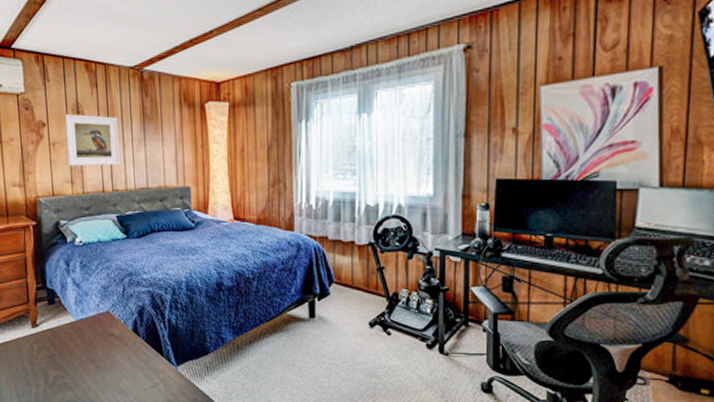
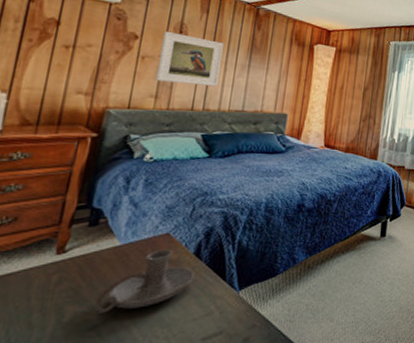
candle holder: none [67,325,137,378] -> present [94,249,195,313]

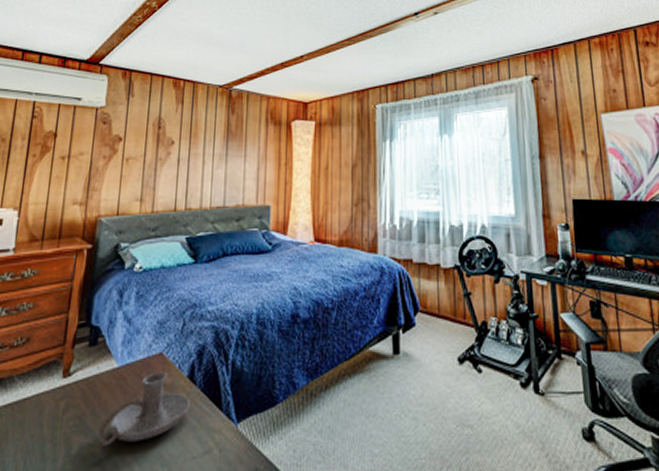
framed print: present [155,30,224,86] -> none [139,128,201,183]

